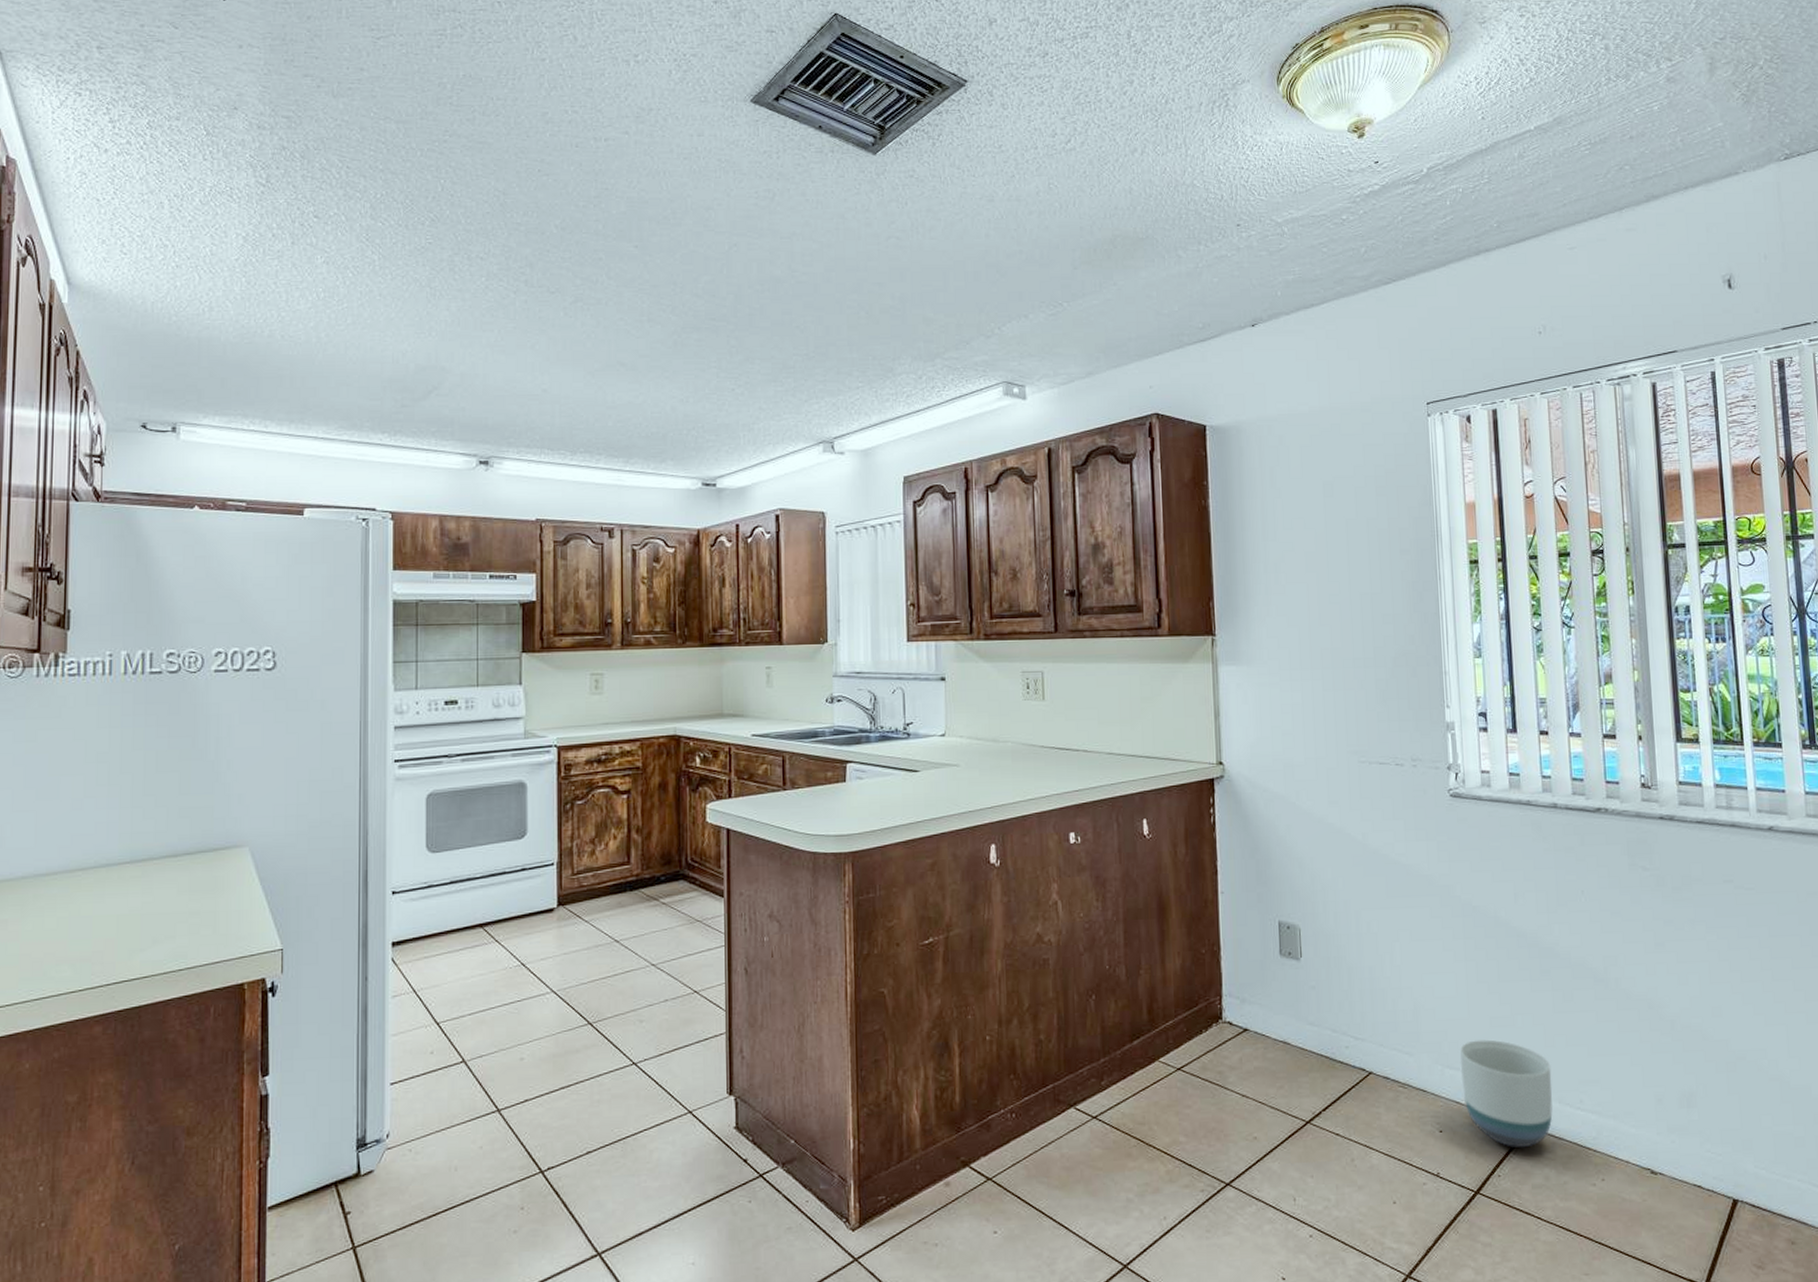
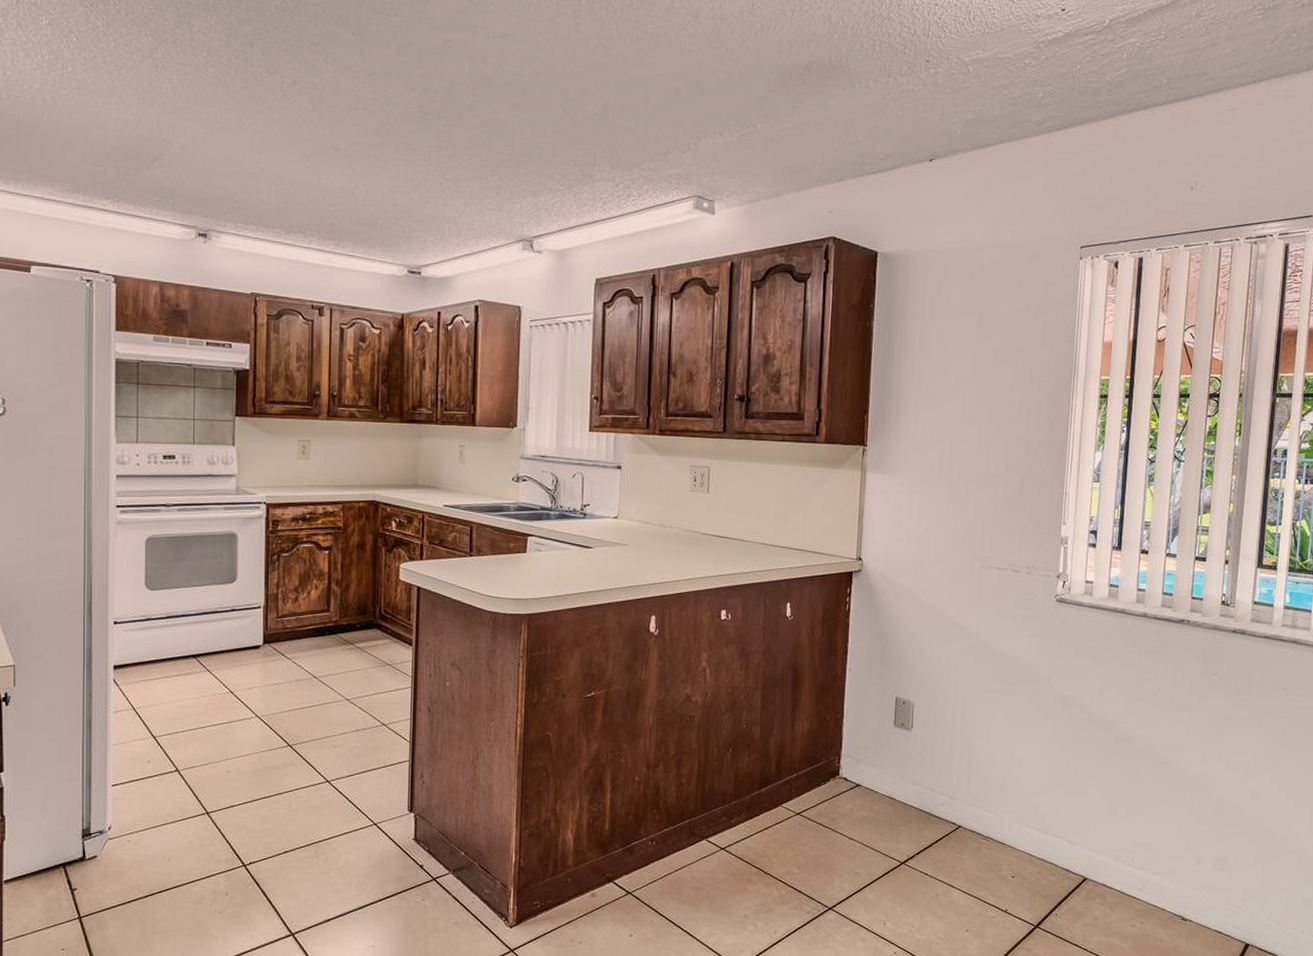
planter: present [1460,1039,1553,1148] -> none [1035,805,1112,894]

